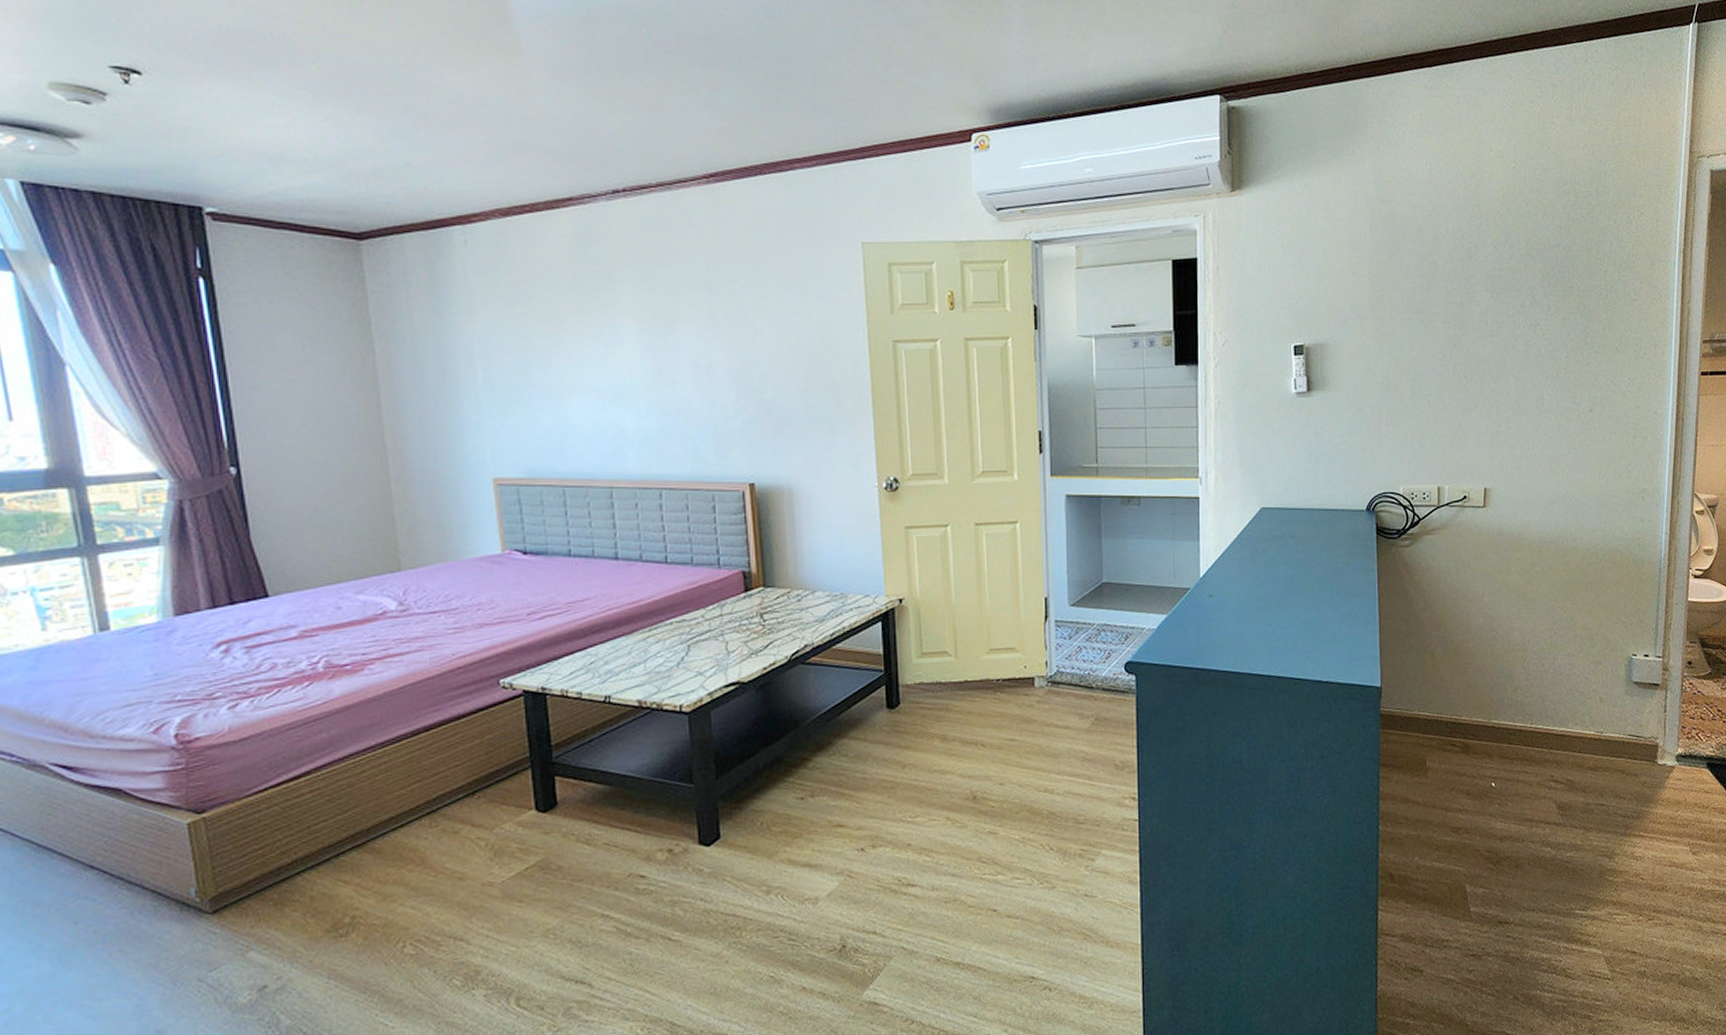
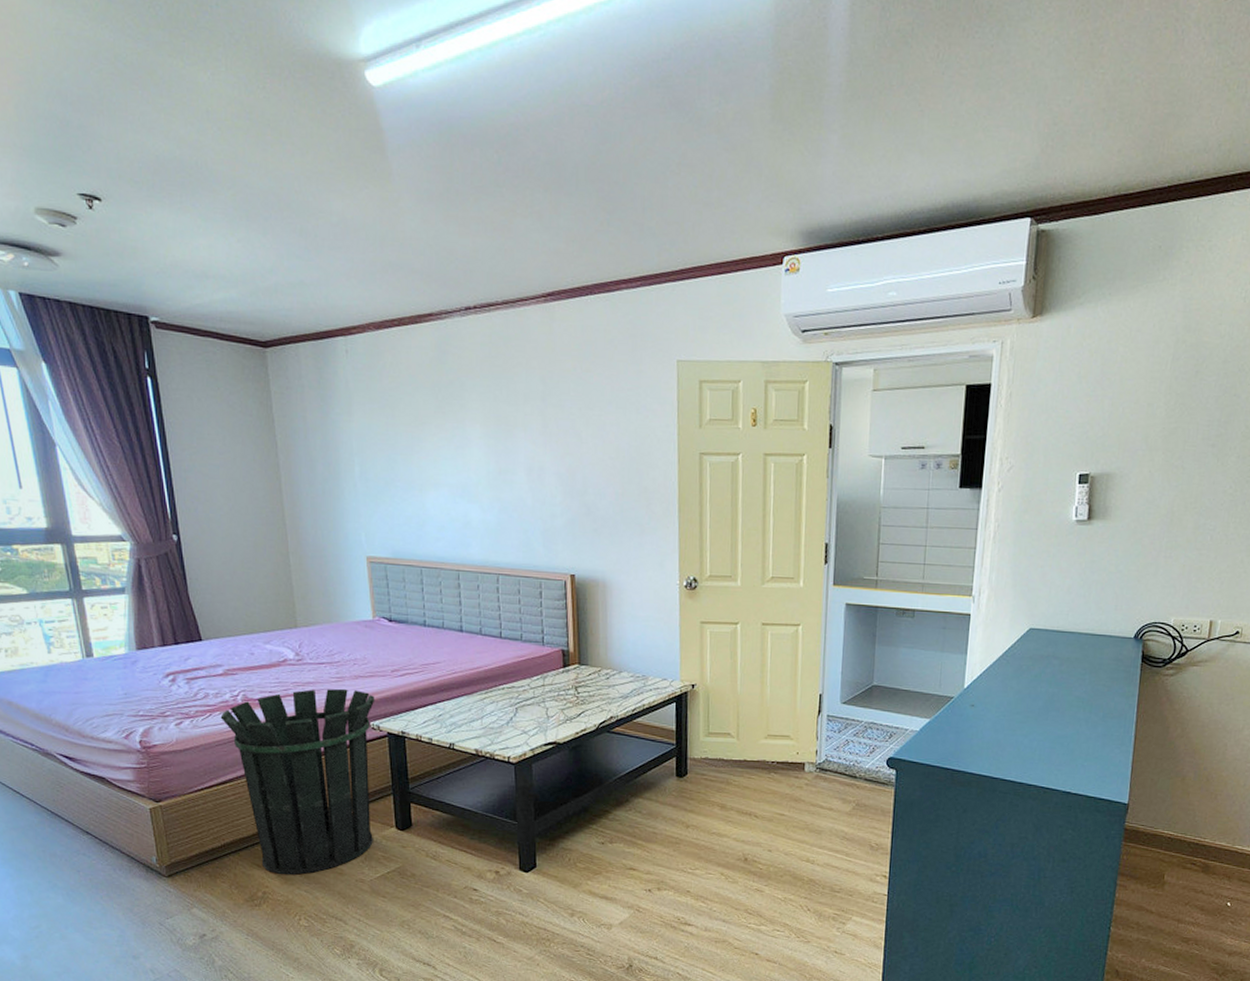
waste bin: none [293,641,506,891] -> present [220,688,375,875]

